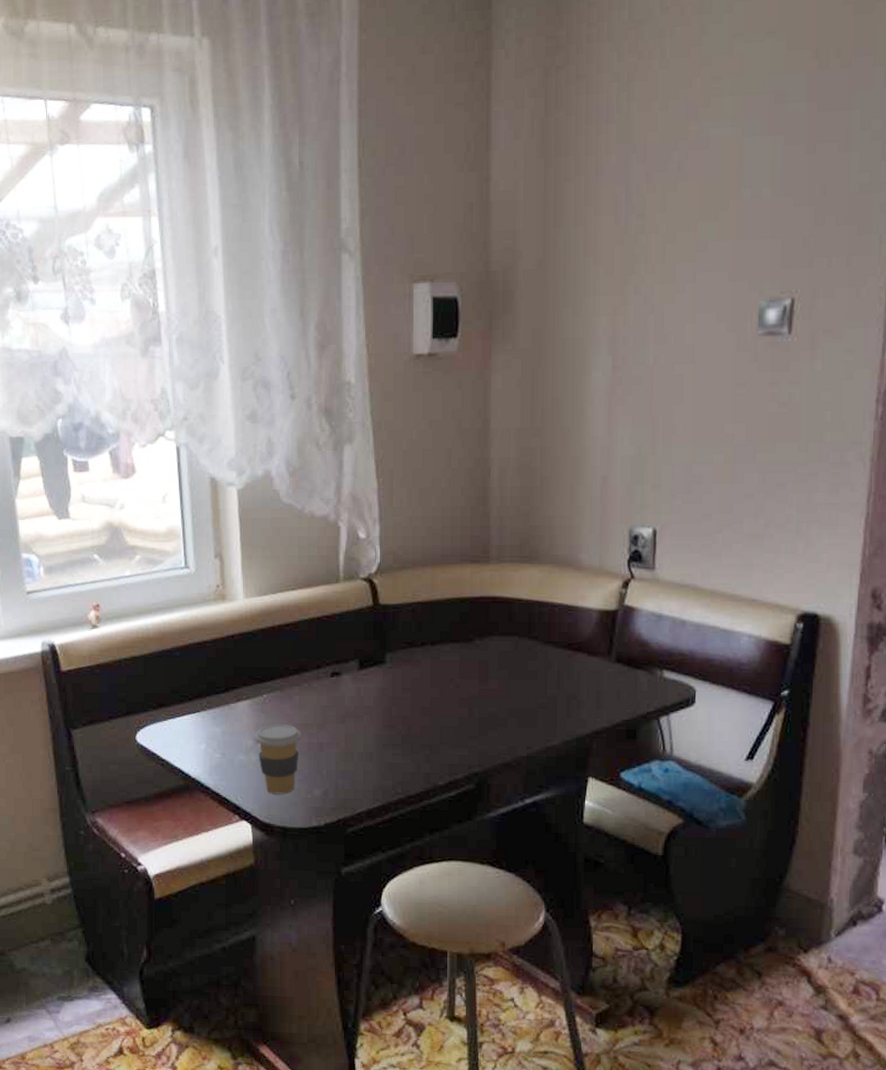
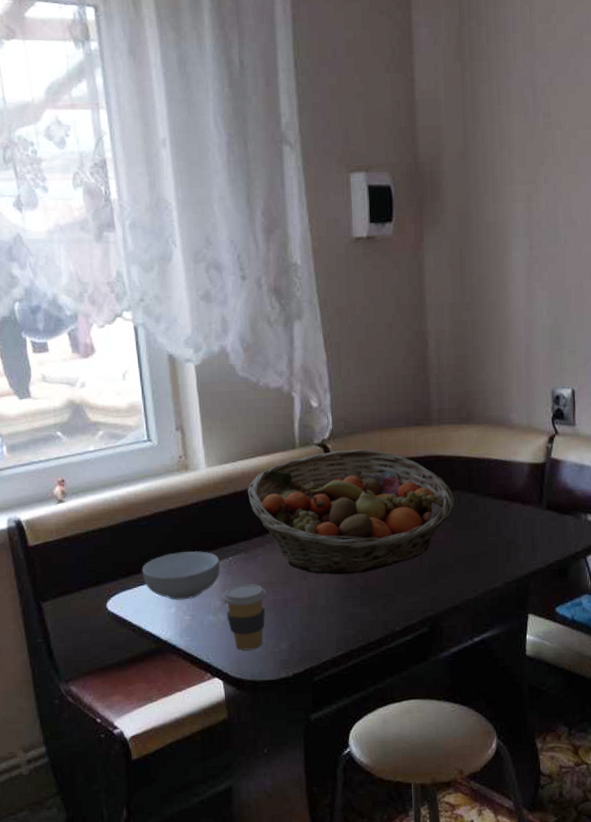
cereal bowl: none [173,685,255,737] -> present [142,550,221,600]
fruit basket: none [286,586,512,721] -> present [247,449,455,575]

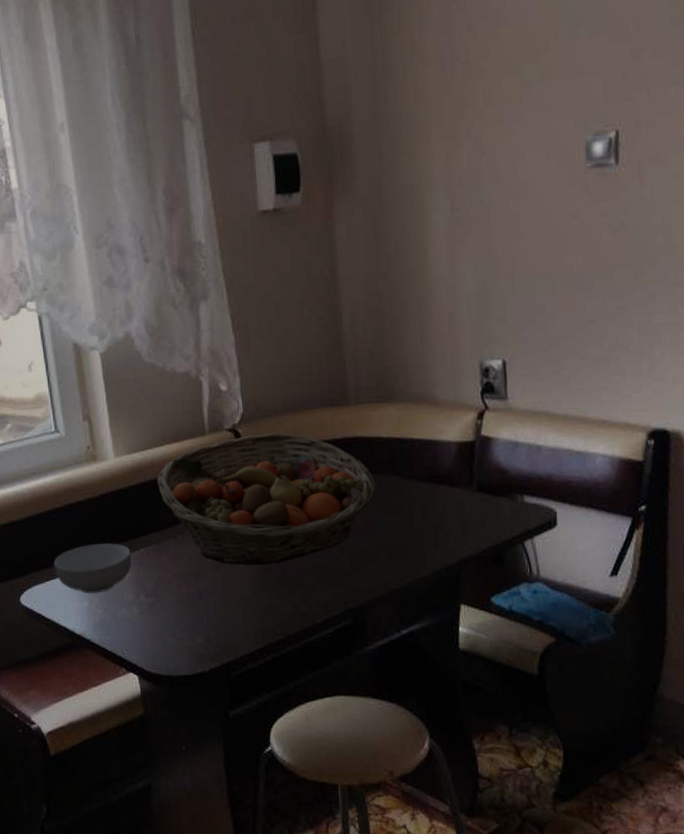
coffee cup: present [222,584,267,650] -> none [135,576,181,645]

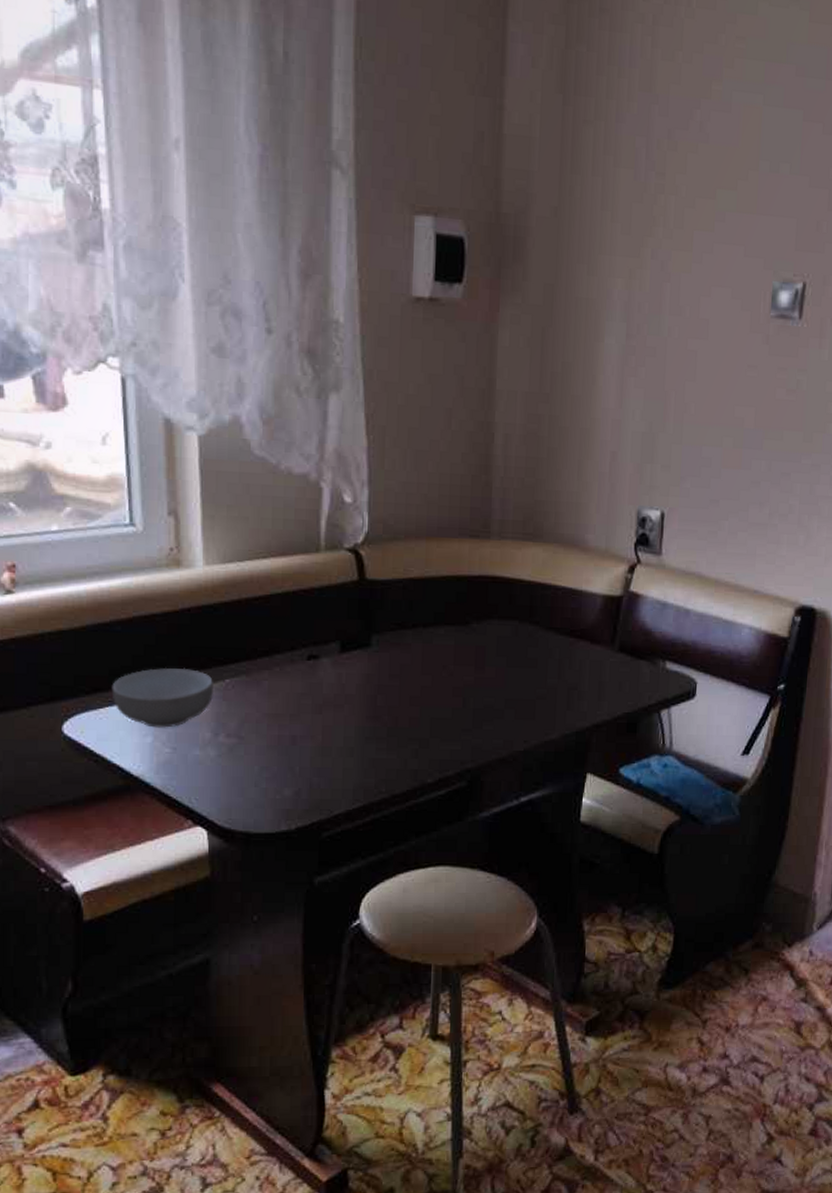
fruit basket: present [157,433,377,566] -> none [254,559,511,712]

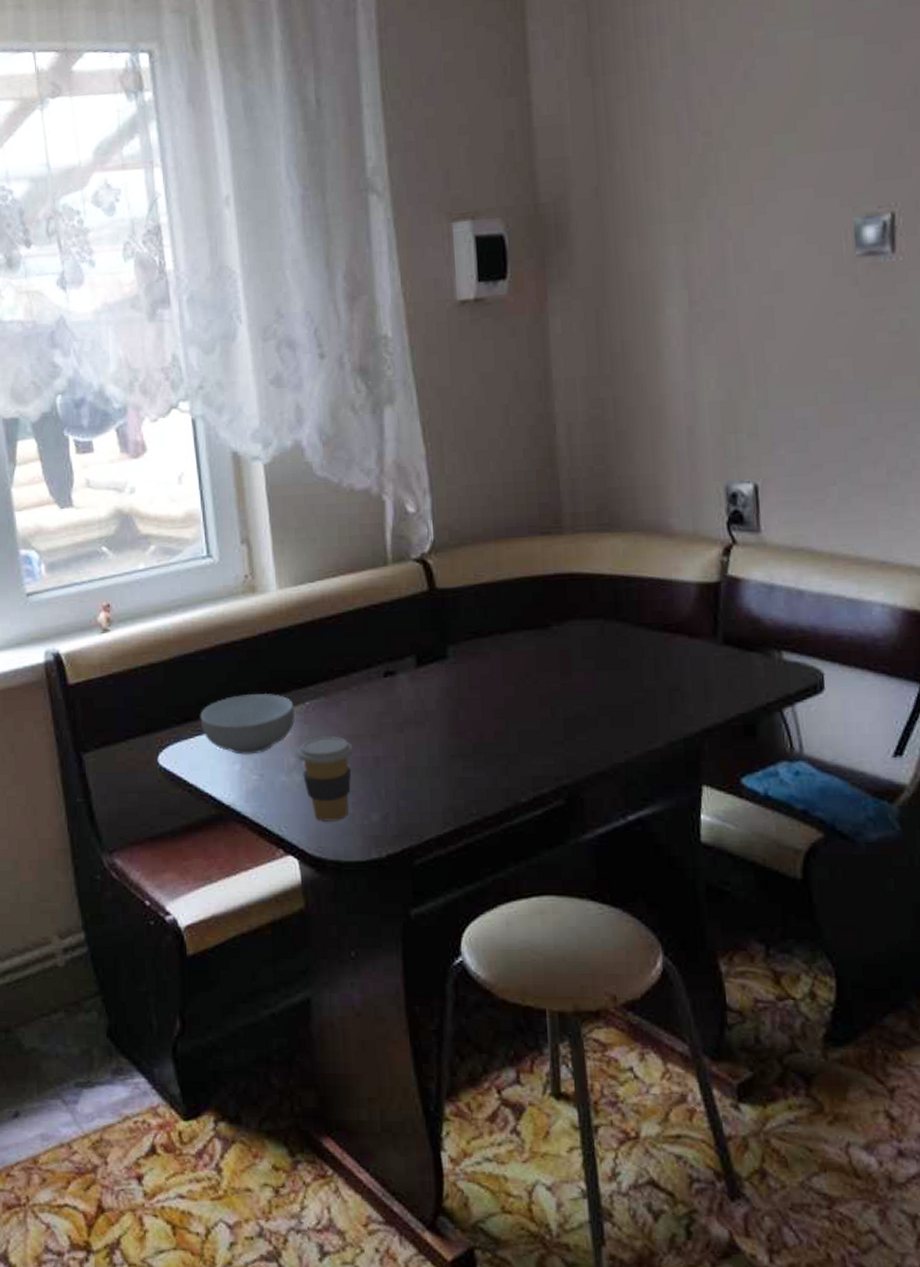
coffee cup: none [214,714,271,795] -> present [297,736,353,821]

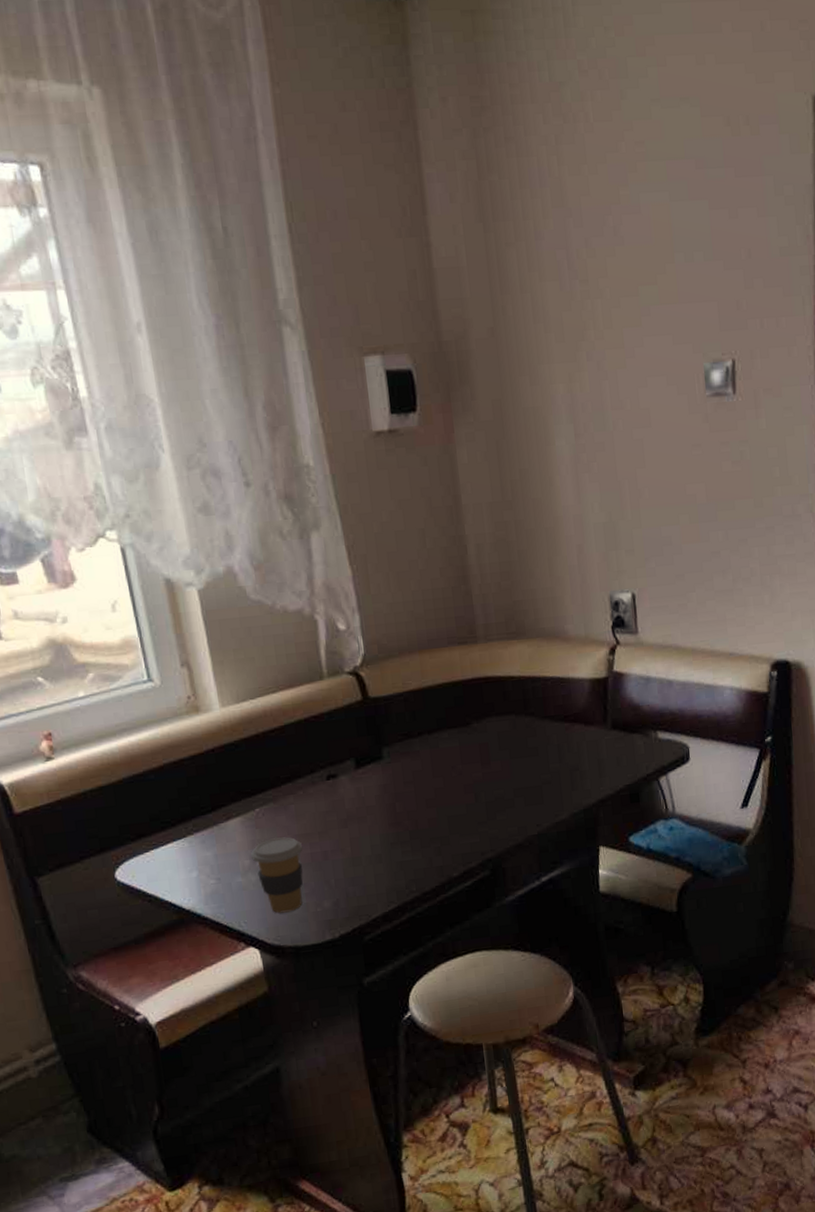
cereal bowl: present [200,692,296,755] -> none [153,804,247,863]

